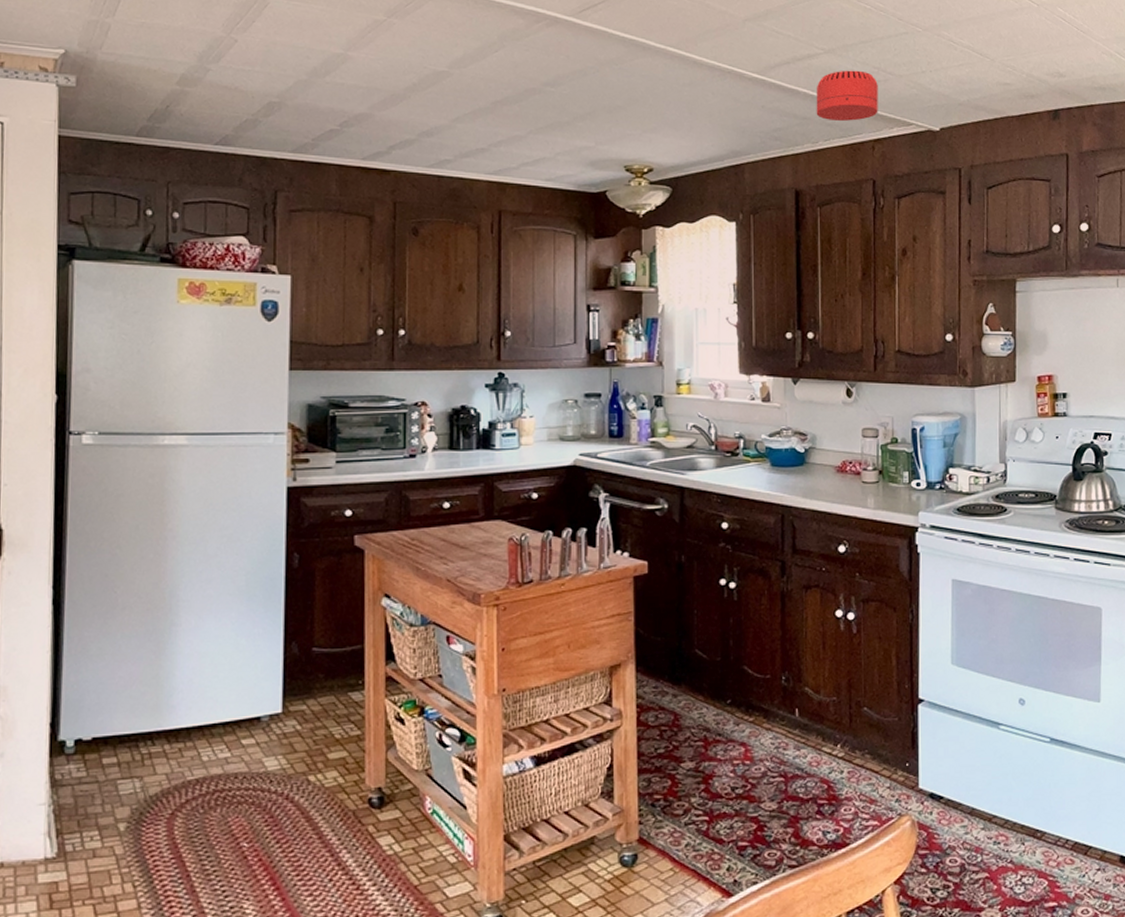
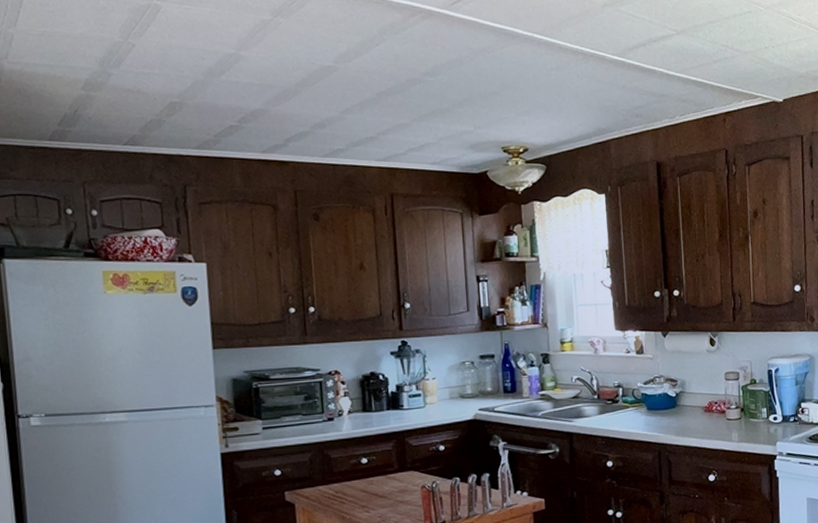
smoke detector: present [816,70,878,121] -> none [670,49,728,96]

